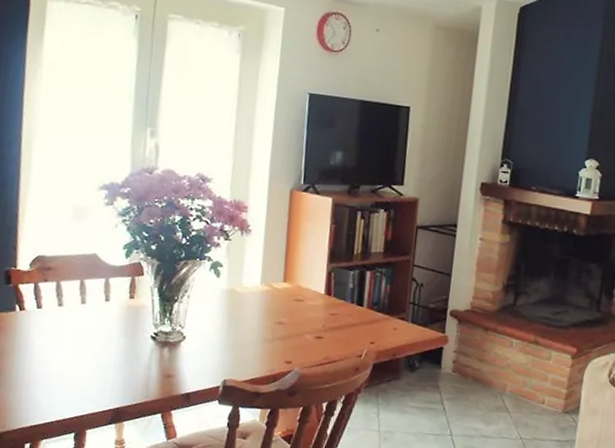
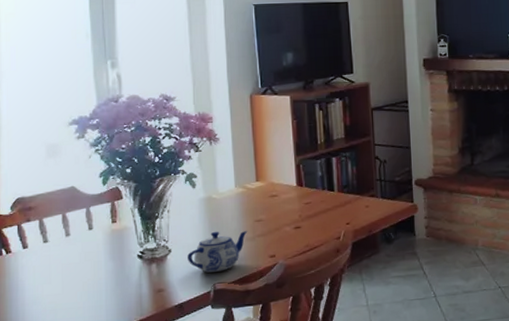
teapot: none [201,325,267,368] -> present [187,231,248,273]

